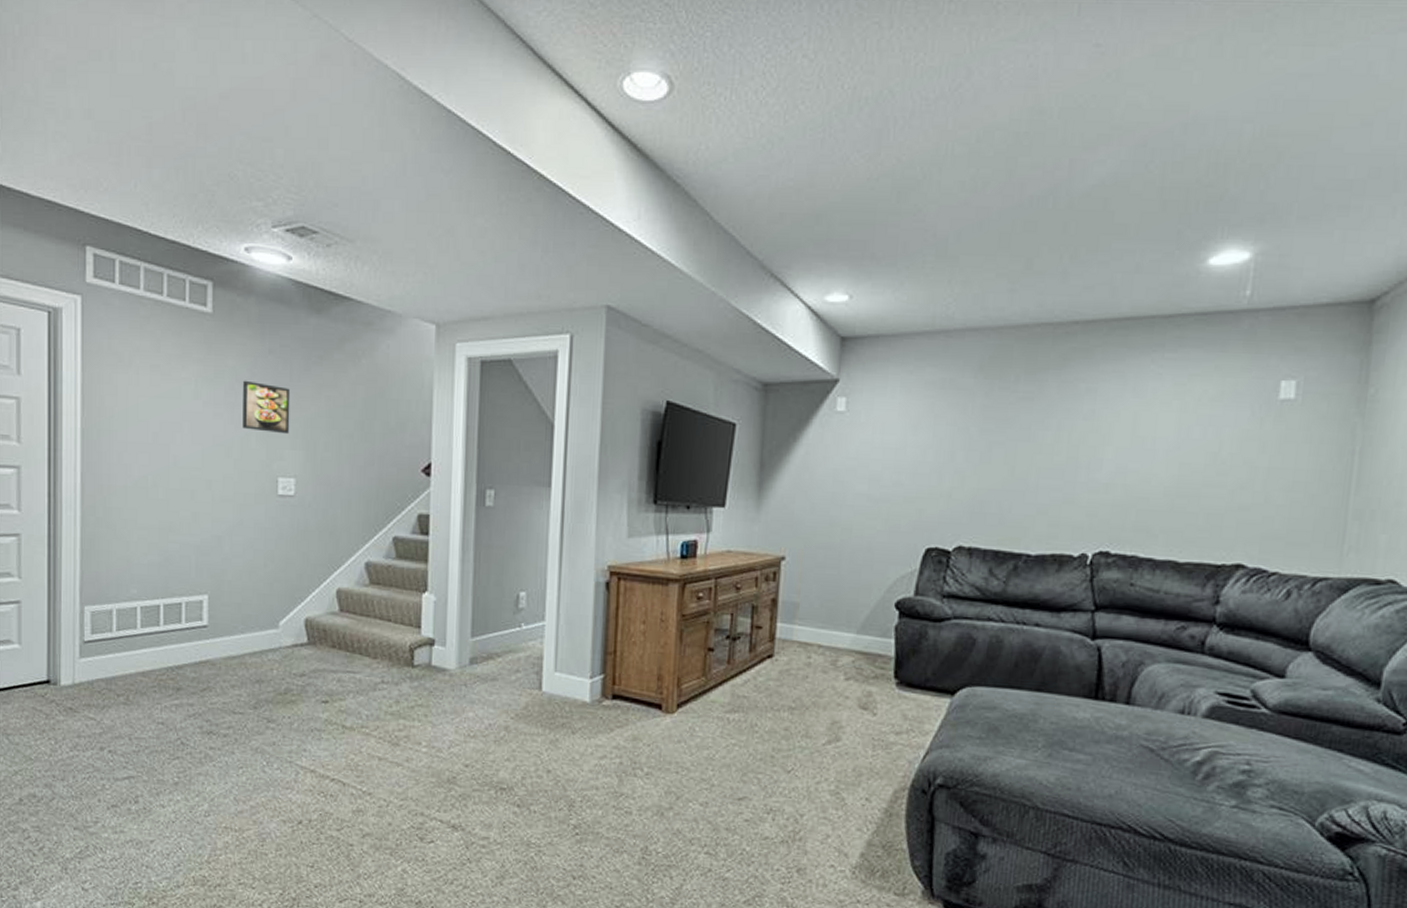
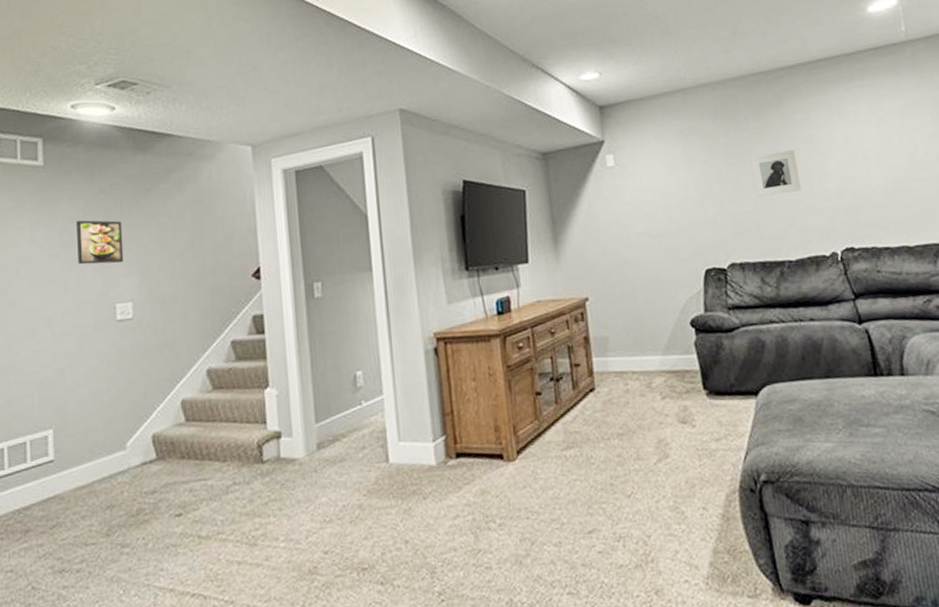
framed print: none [1007,424,1068,476] -> present [750,149,801,197]

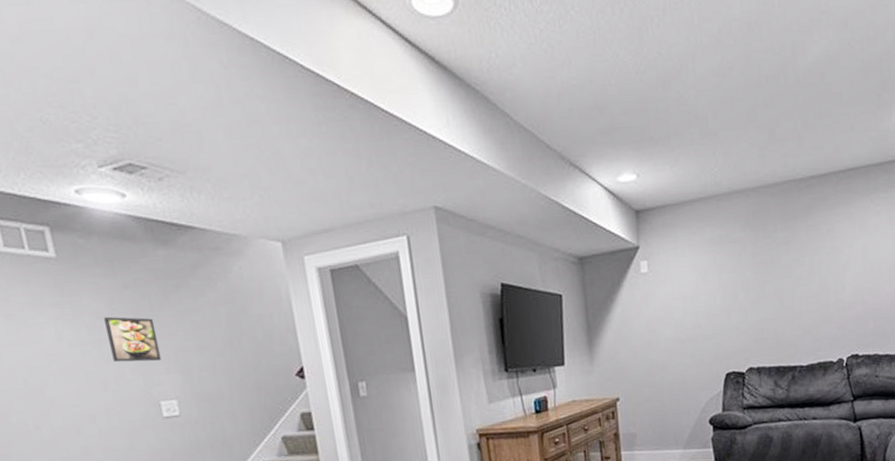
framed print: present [750,149,801,197] -> none [775,260,818,306]

